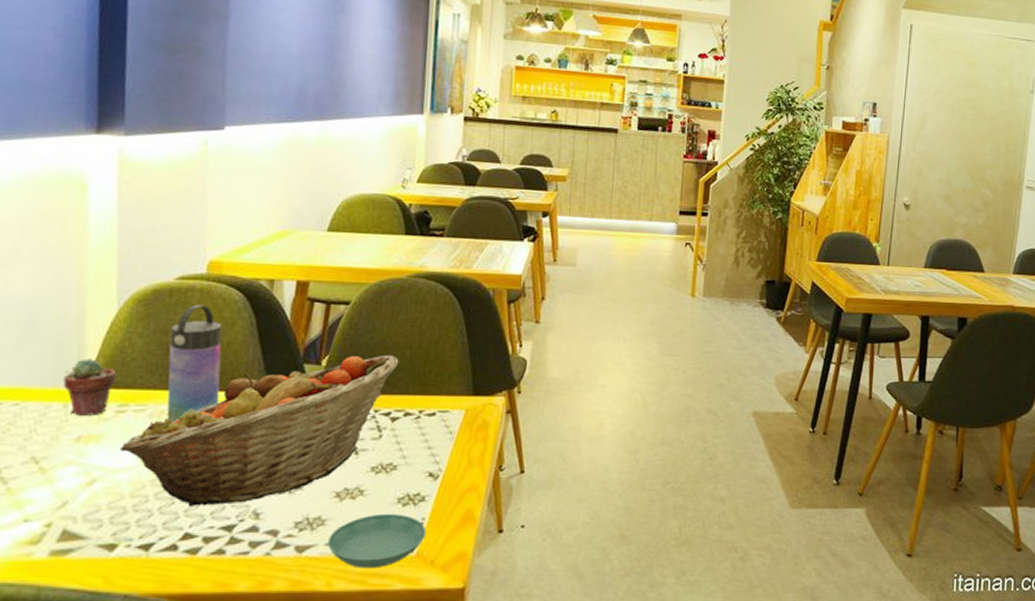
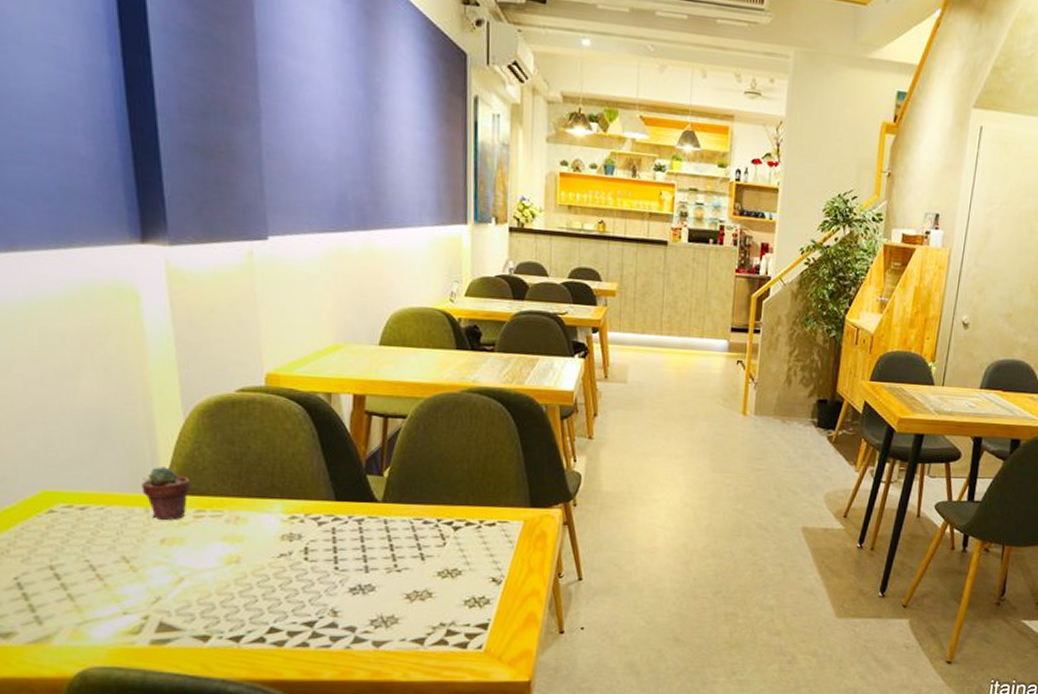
fruit basket: present [119,354,399,506] -> none [202,467,458,604]
water bottle: present [167,304,223,422] -> none [236,416,289,527]
saucer: present [328,513,426,569] -> none [402,614,492,662]

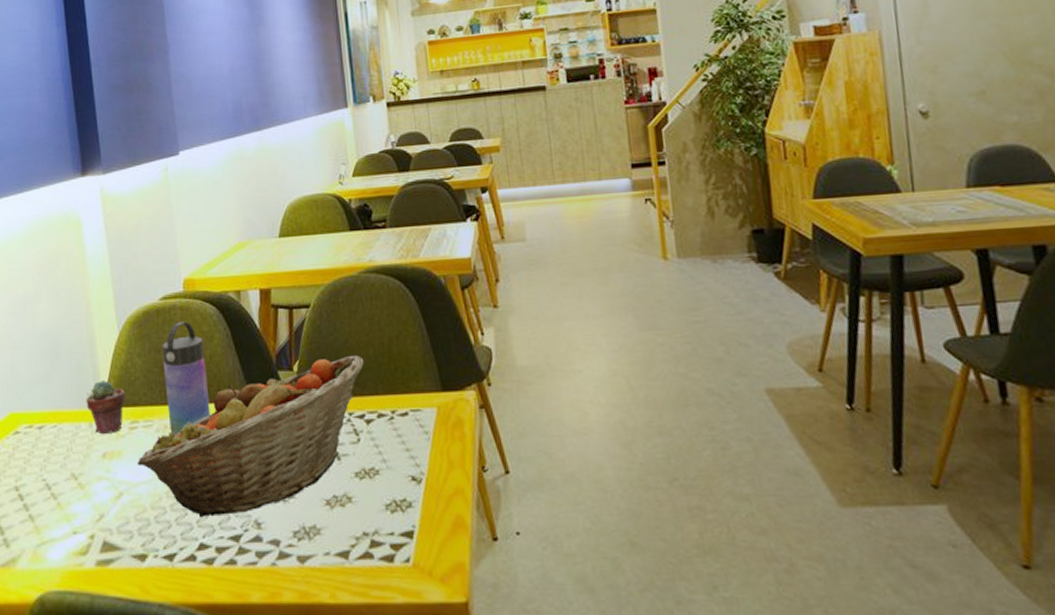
fruit basket: none [202,467,458,604] -> present [137,355,364,517]
water bottle: none [236,416,289,527] -> present [162,321,211,436]

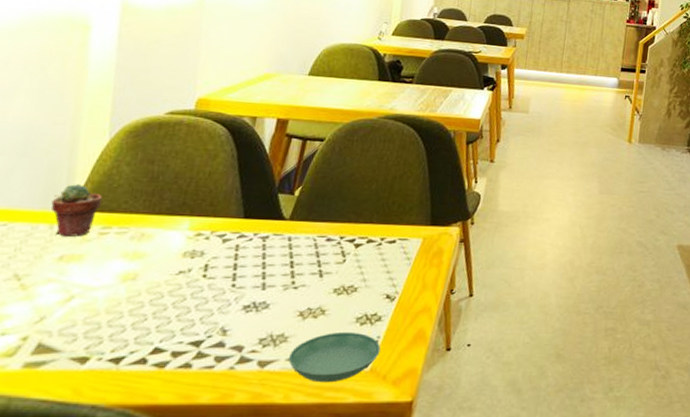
fruit basket: present [137,355,364,517] -> none [99,187,366,323]
water bottle: present [162,321,211,436] -> none [147,137,206,244]
saucer: none [326,521,419,580] -> present [288,331,381,383]

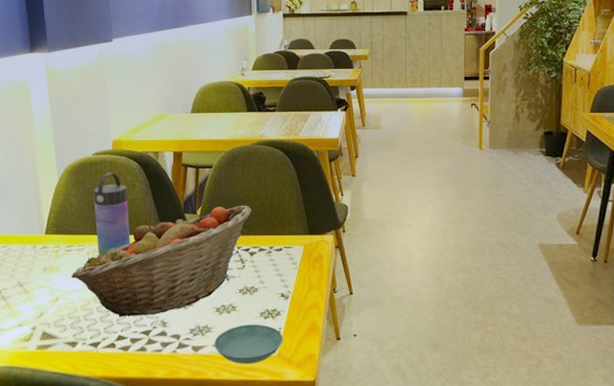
potted succulent: present [51,184,103,237] -> none [31,214,63,254]
fruit basket: none [99,187,366,323] -> present [71,205,252,317]
water bottle: none [147,137,206,244] -> present [93,172,131,258]

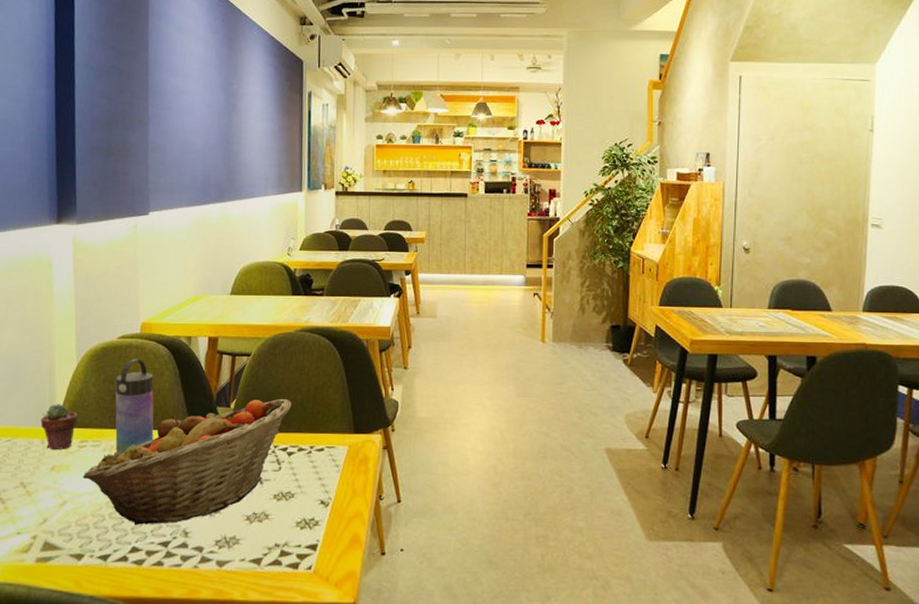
potted succulent: none [31,214,63,254] -> present [40,404,78,450]
saucer: present [214,324,283,364] -> none [242,535,321,583]

